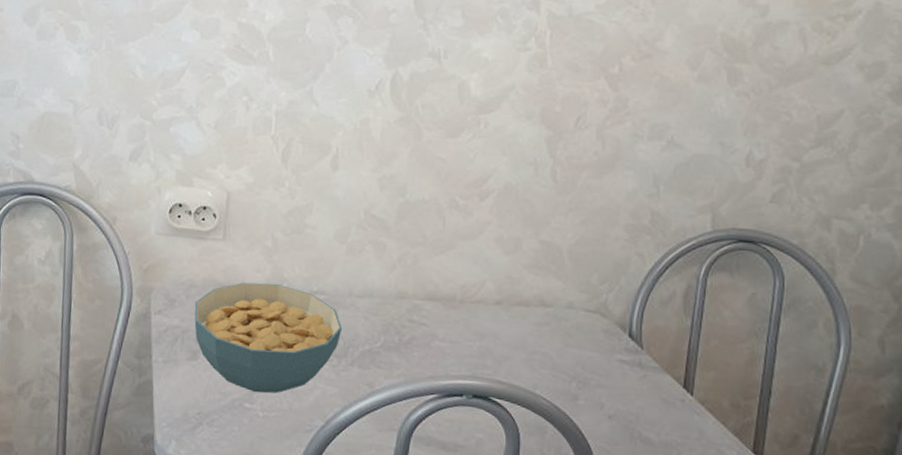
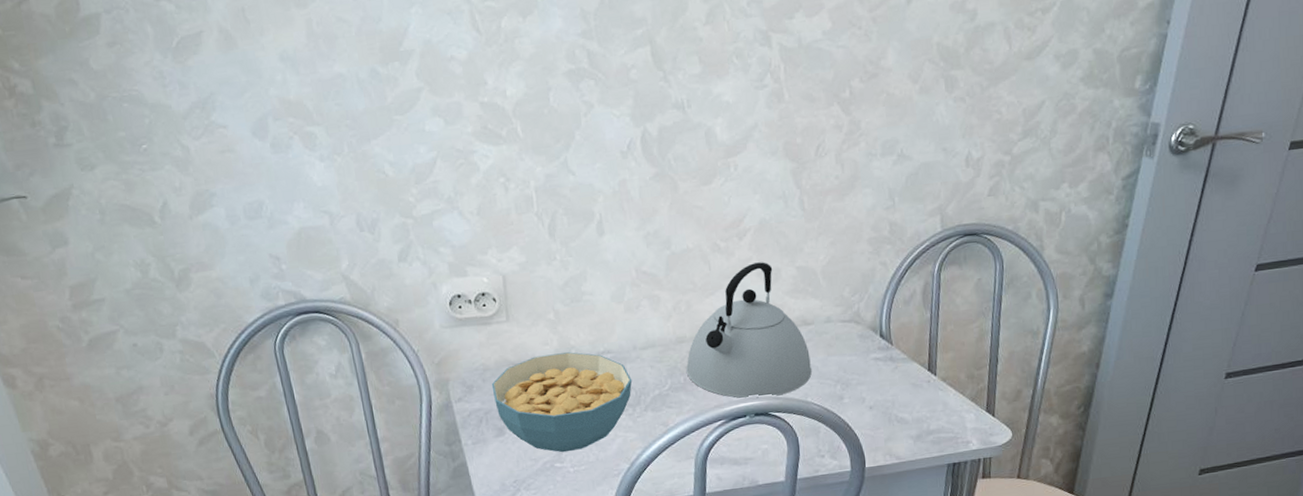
kettle: none [403,227,544,380] -> present [686,262,812,399]

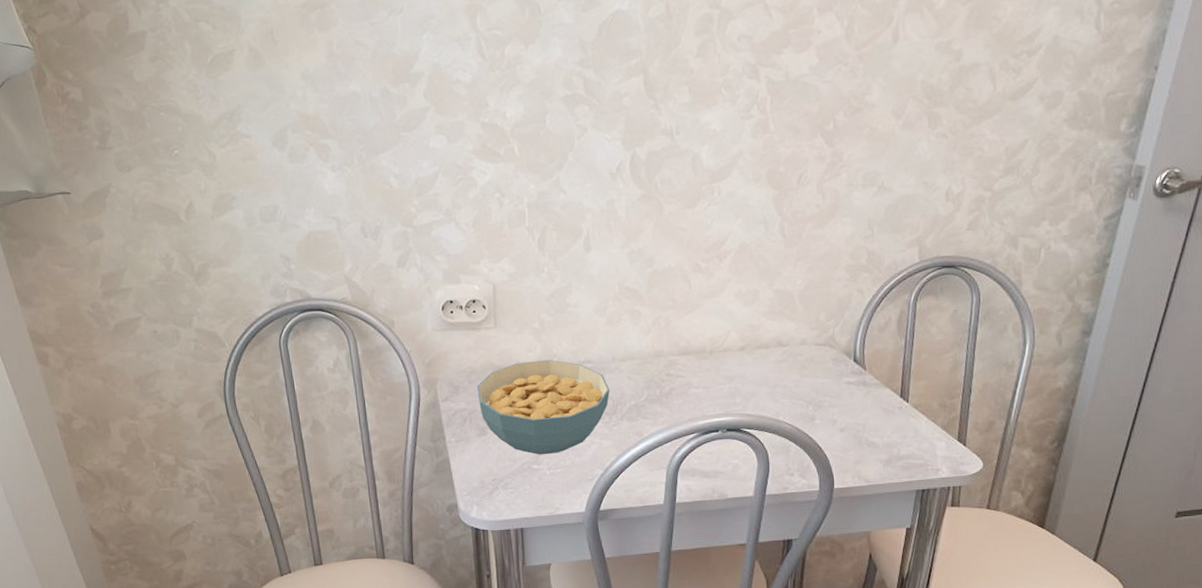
kettle: present [686,262,812,399] -> none [663,283,785,414]

